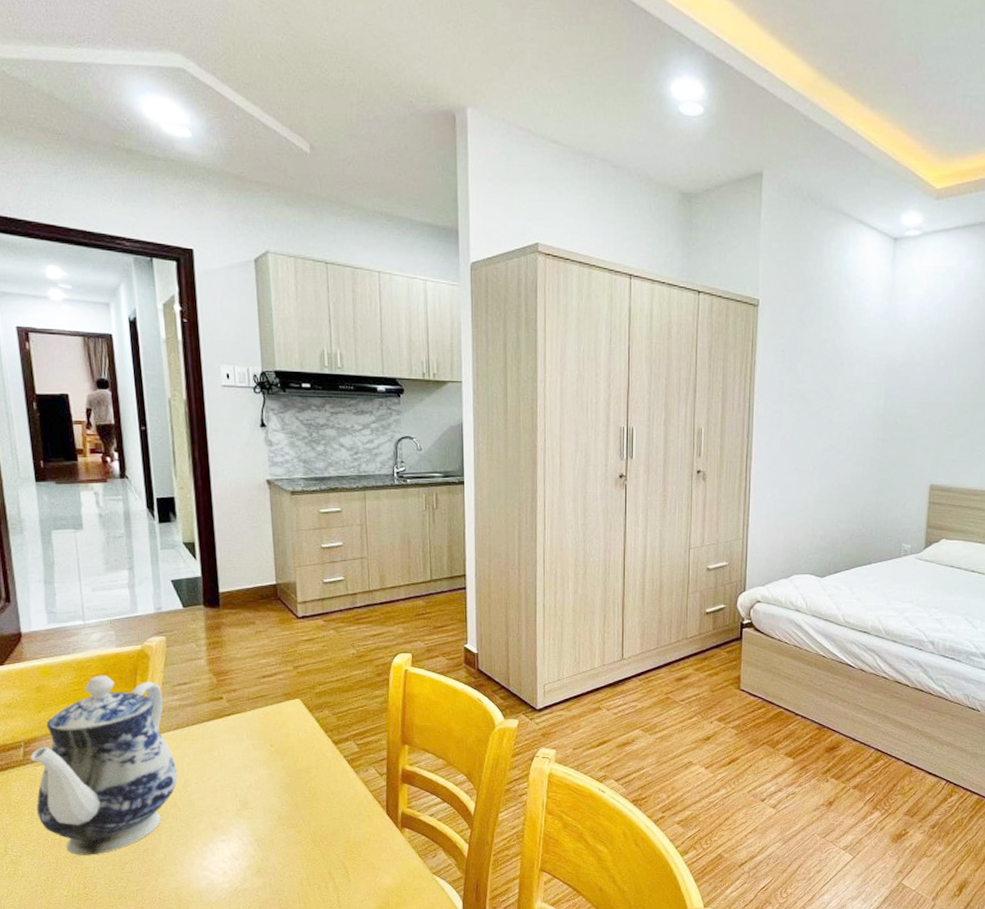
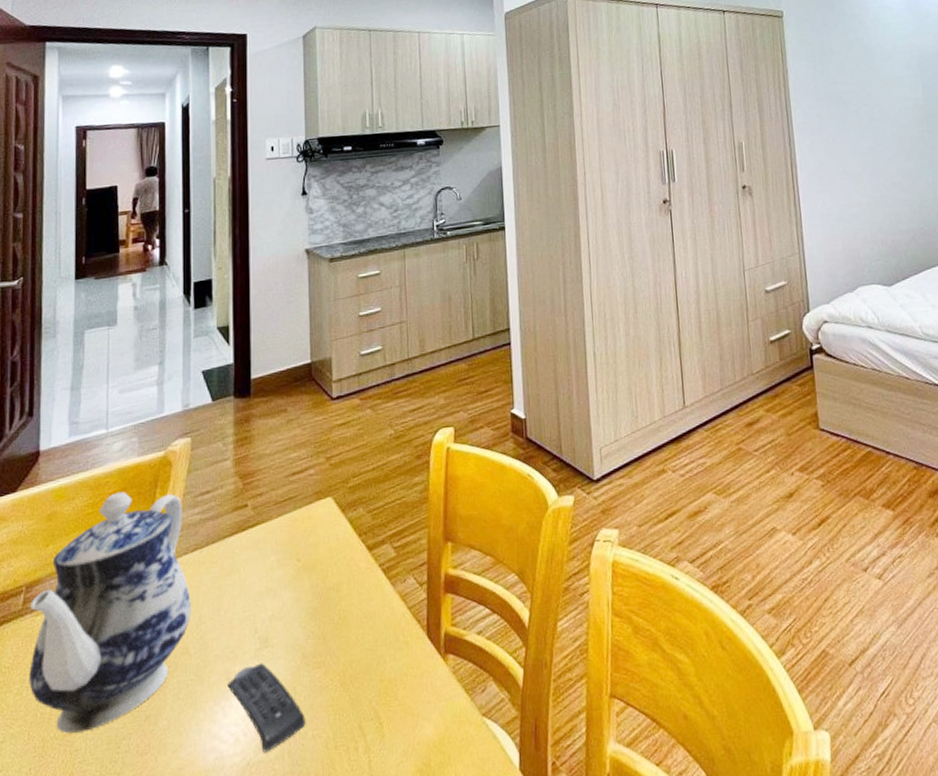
remote control: none [214,820,283,884] -> present [228,663,306,753]

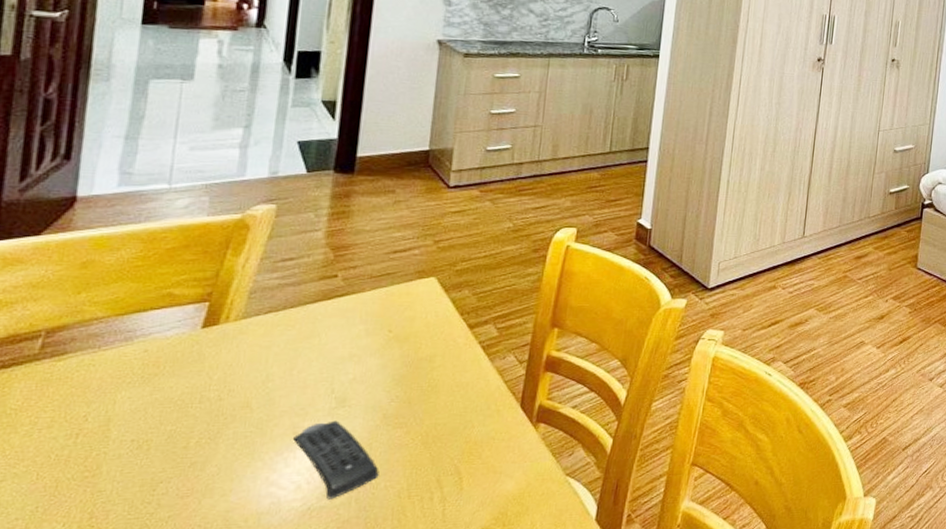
teapot: present [29,491,191,734] -> none [42,248,259,475]

